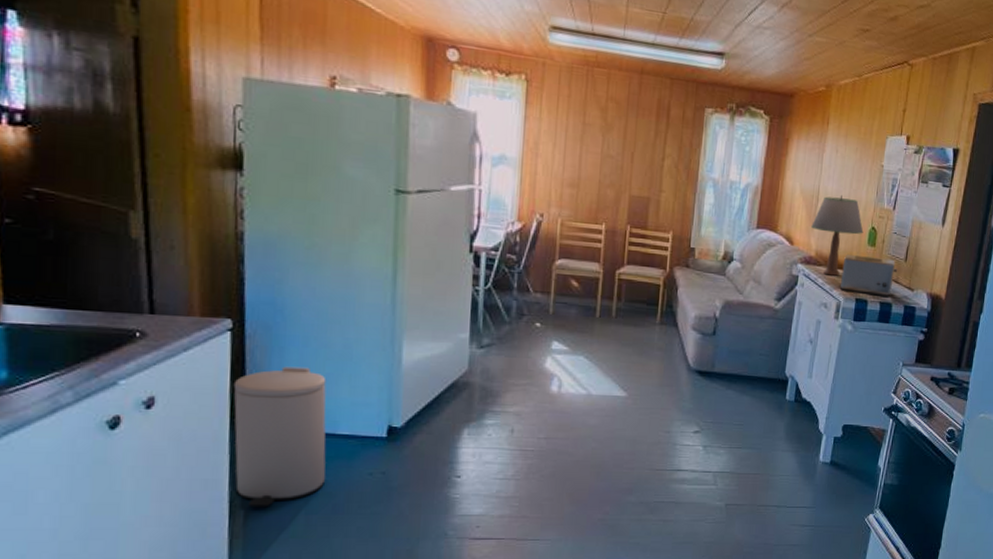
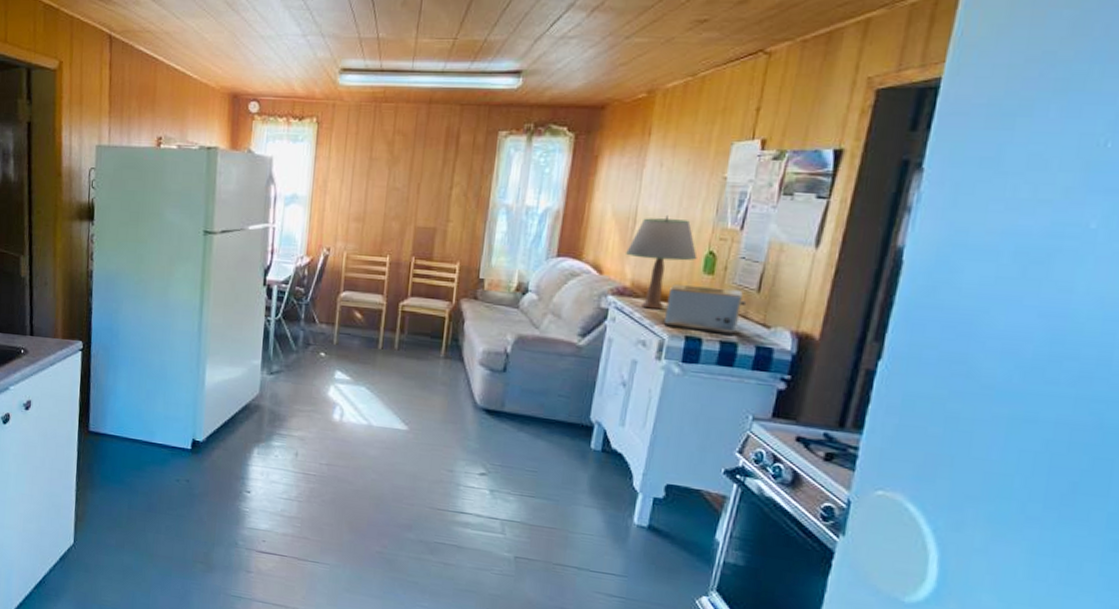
pedal bin: present [233,366,327,508] -> none [81,382,147,499]

